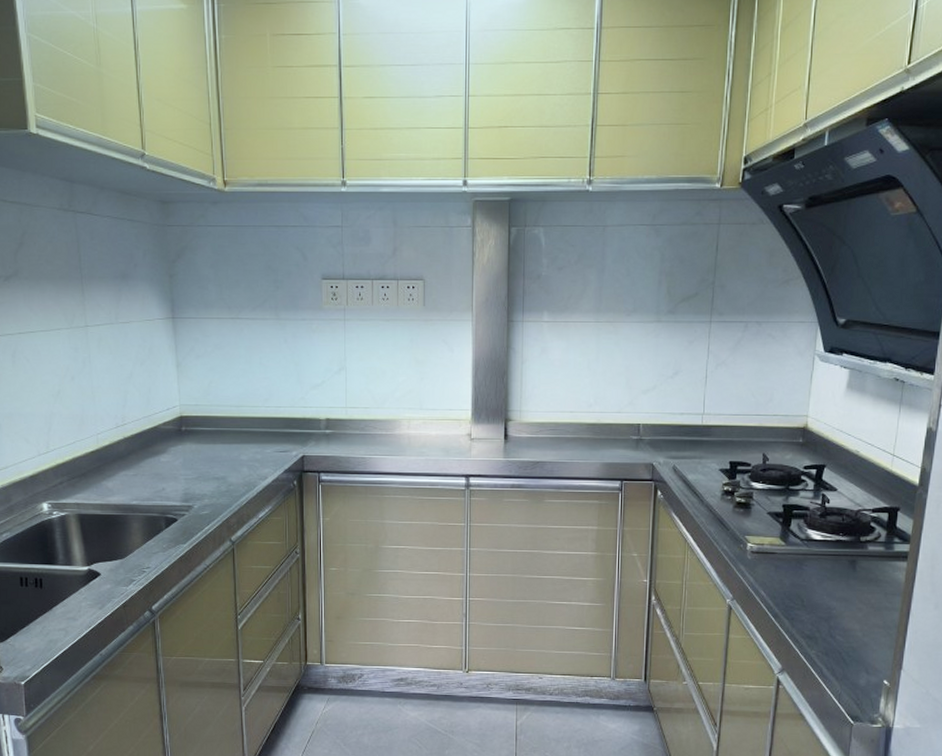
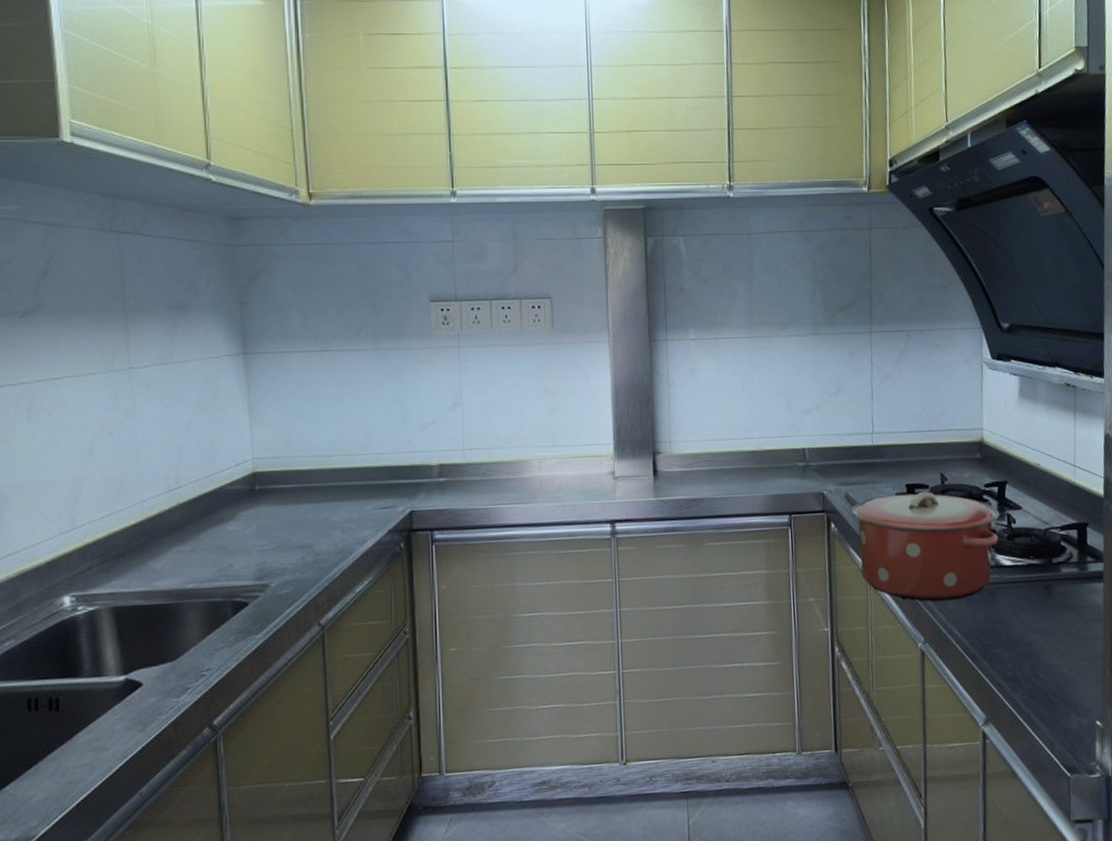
casserole: none [677,469,816,566] -> present [851,491,1000,602]

